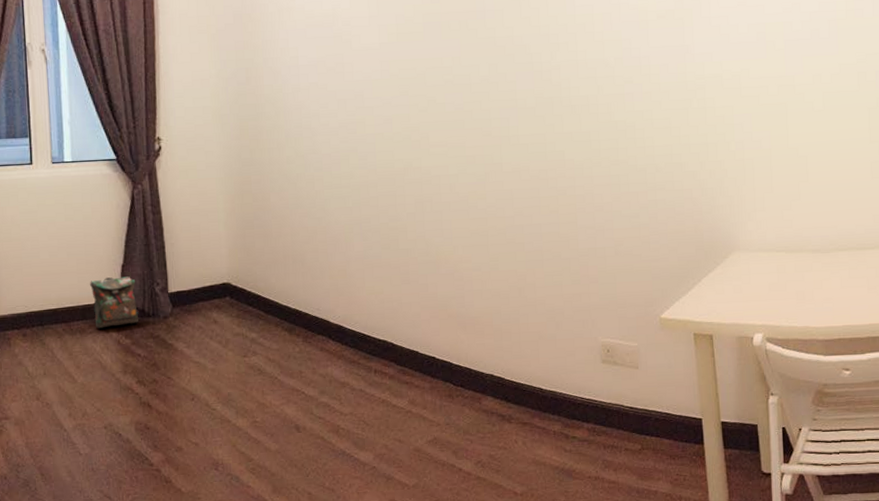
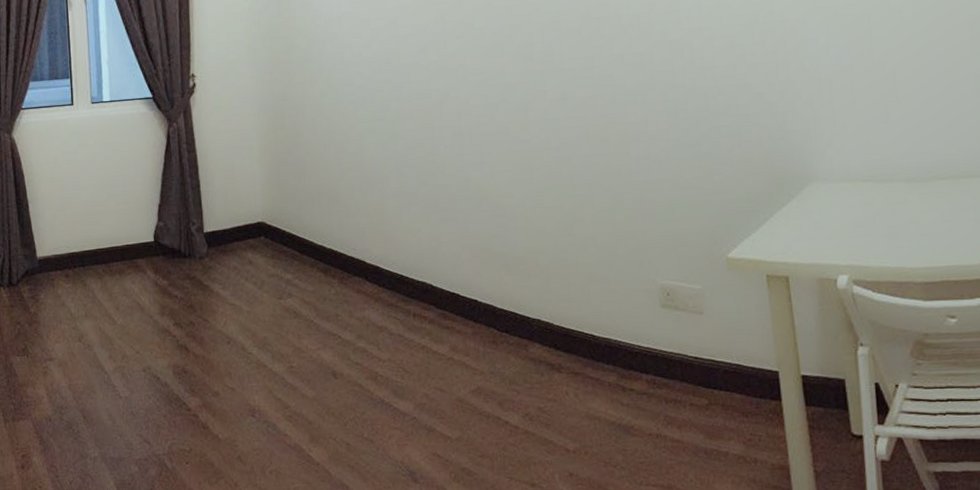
backpack: present [90,276,139,329] -> none [128,216,176,269]

